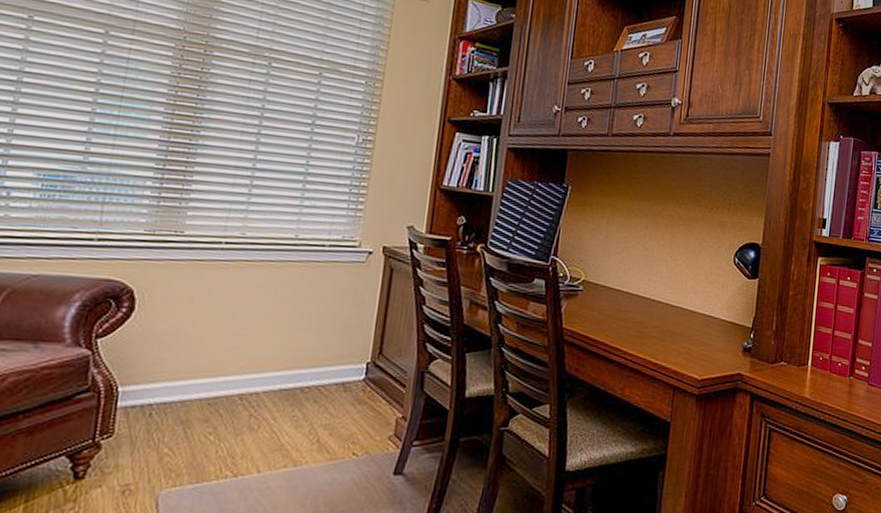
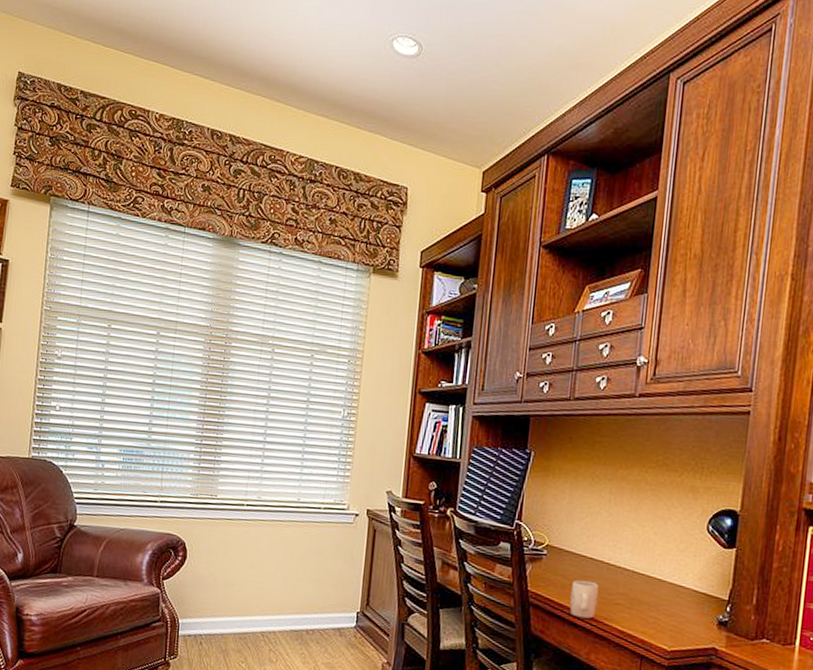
mug: none [605,314,634,353] -> present [569,580,599,619]

